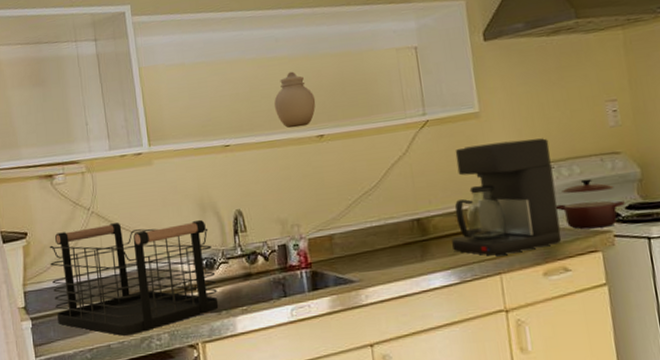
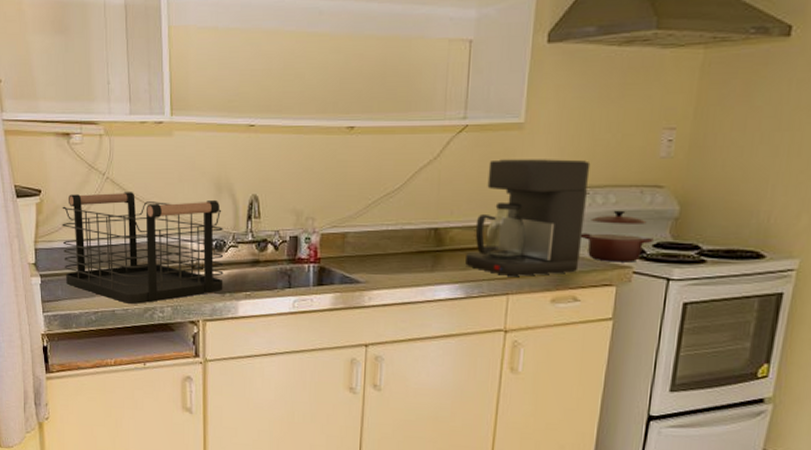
jar: present [274,71,316,129] -> none [308,51,352,115]

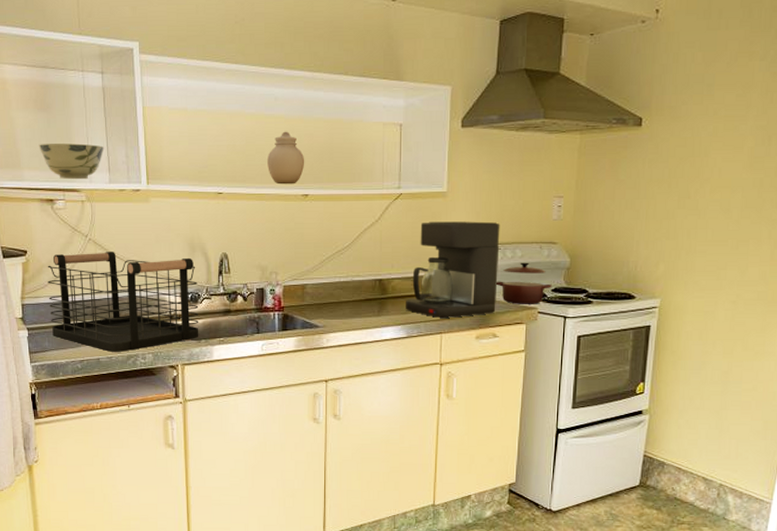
bowl: none [55,69,125,111] -> present [38,143,105,180]
jar: none [308,51,352,115] -> present [267,131,305,185]

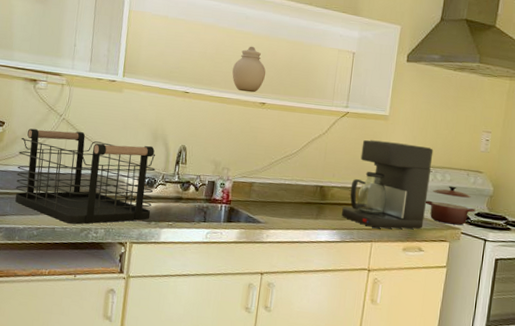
bowl: present [38,143,105,180] -> none [31,30,90,66]

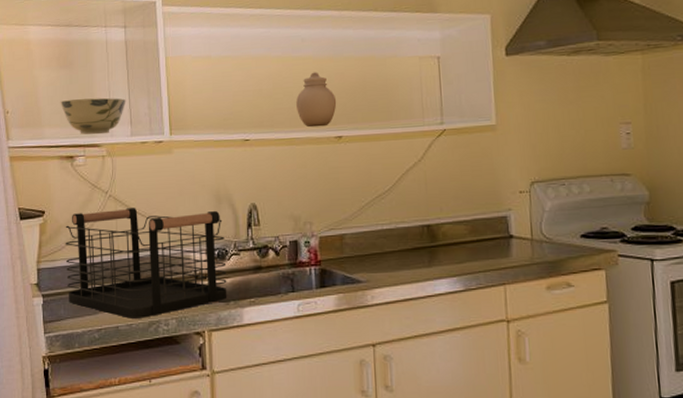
bowl: none [31,30,90,66] -> present [60,97,127,135]
coffee maker: present [342,140,434,229] -> none [460,155,567,266]
saucepan: present [426,186,476,225] -> none [564,198,631,247]

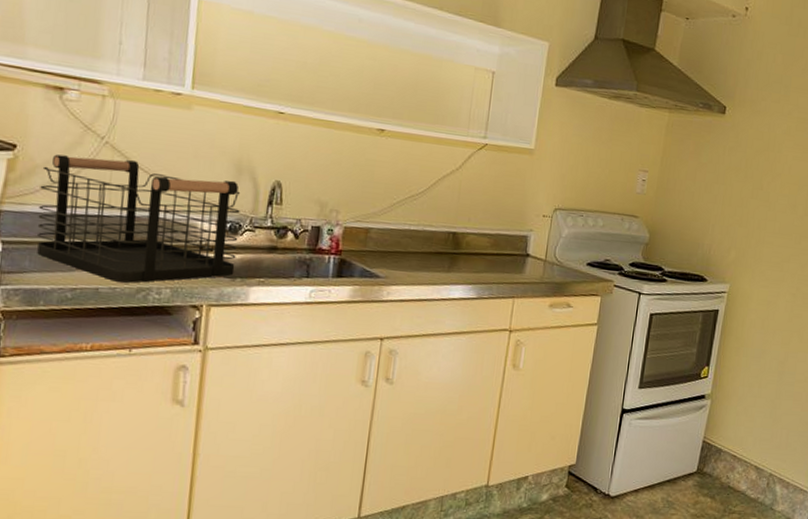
bowl: present [60,97,127,135] -> none [53,19,143,72]
jar: present [296,72,337,128] -> none [341,57,386,117]

